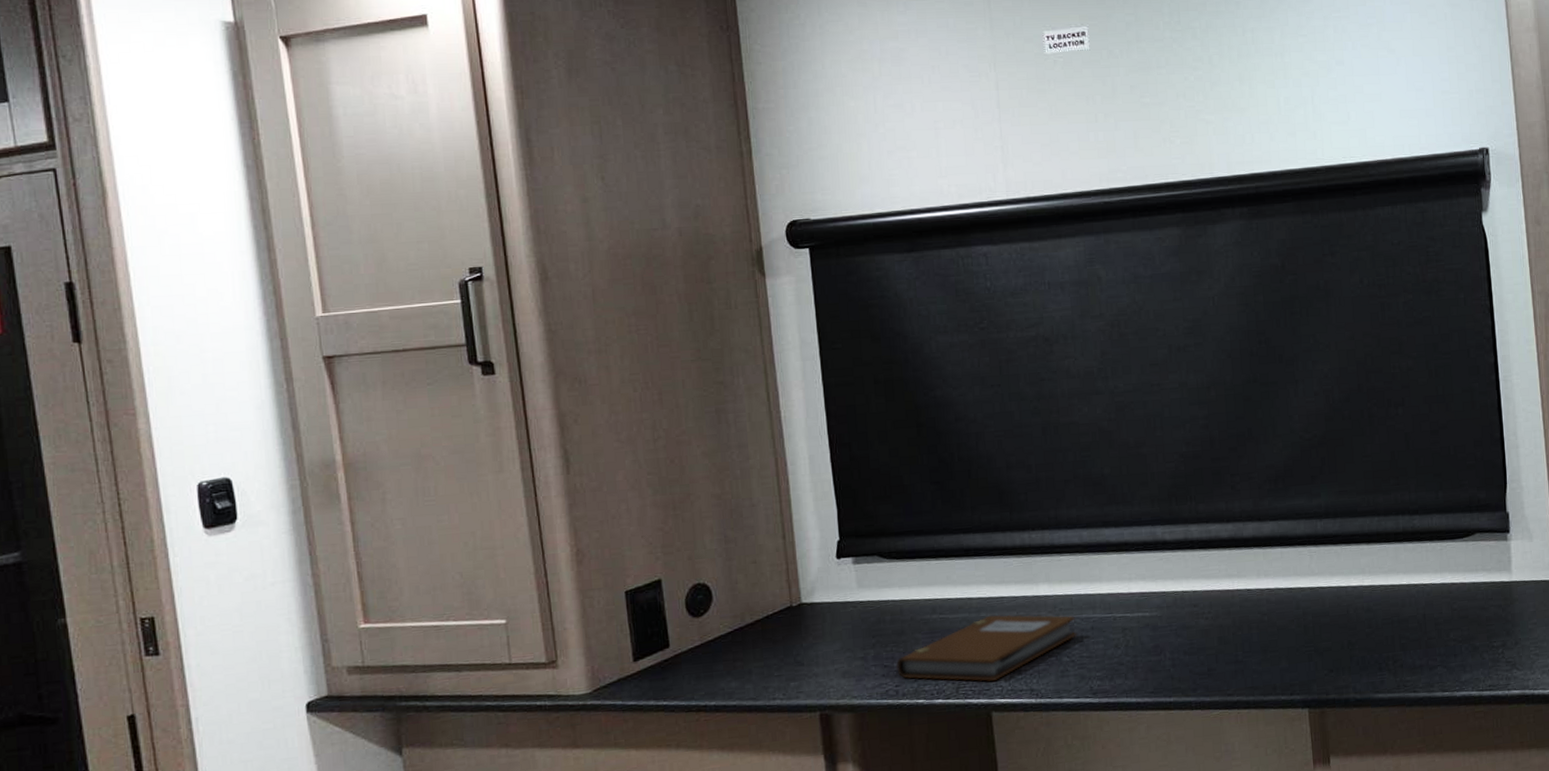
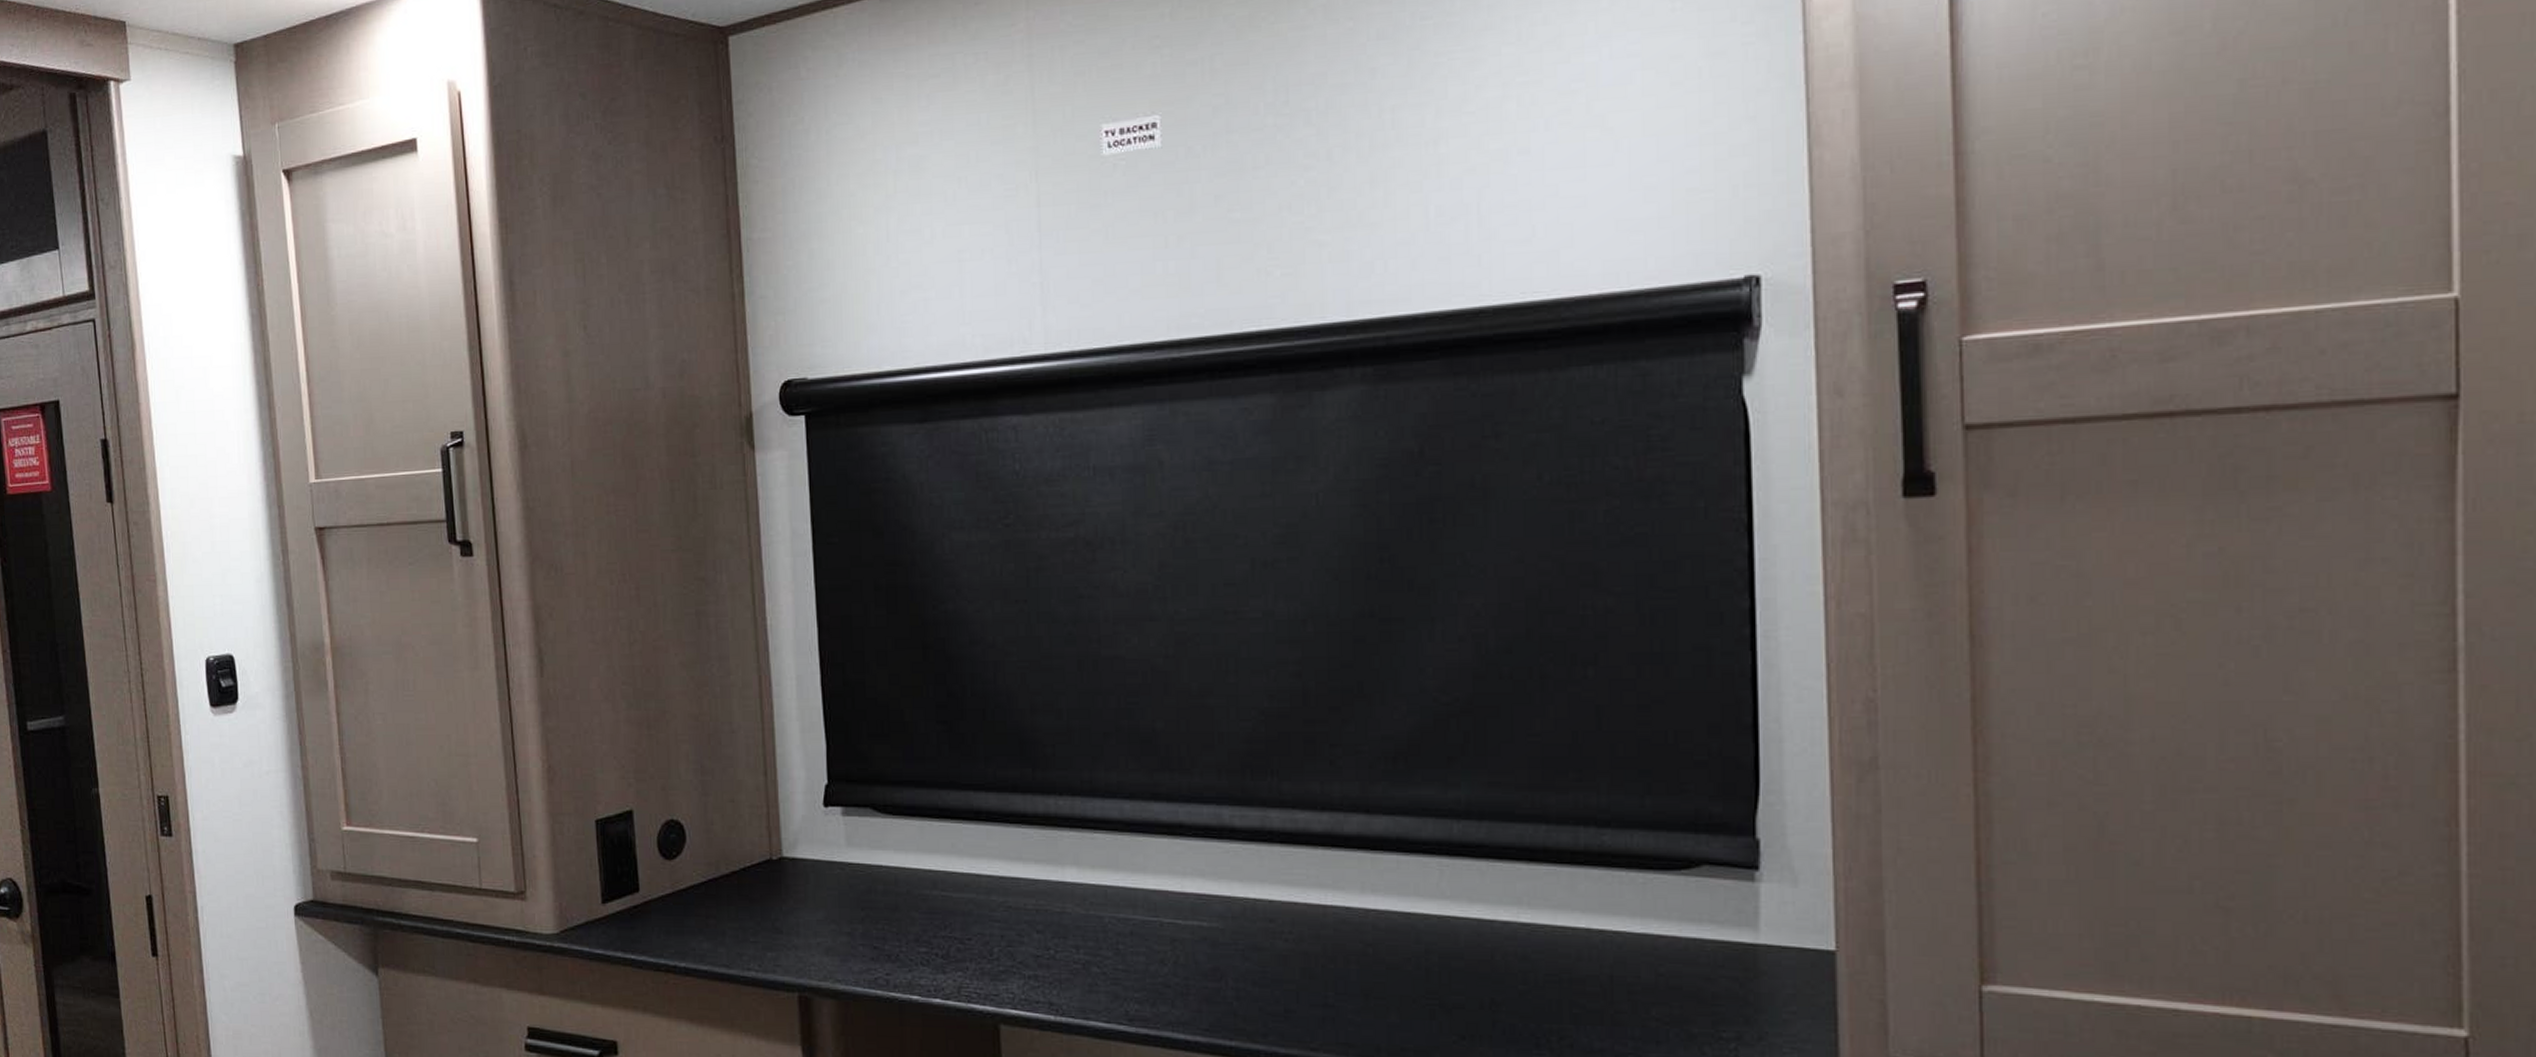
notebook: present [896,615,1077,682] -> none [888,900,1112,986]

